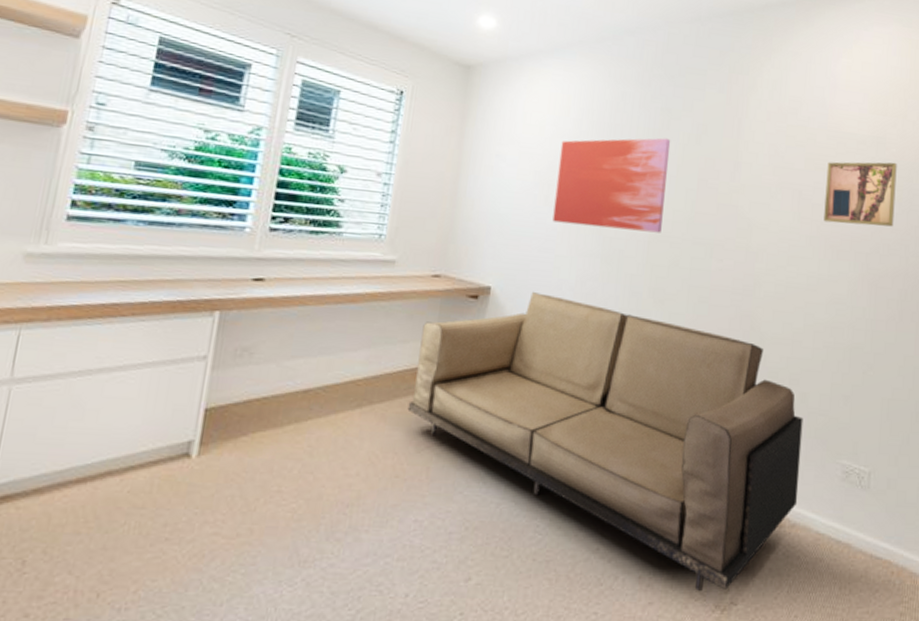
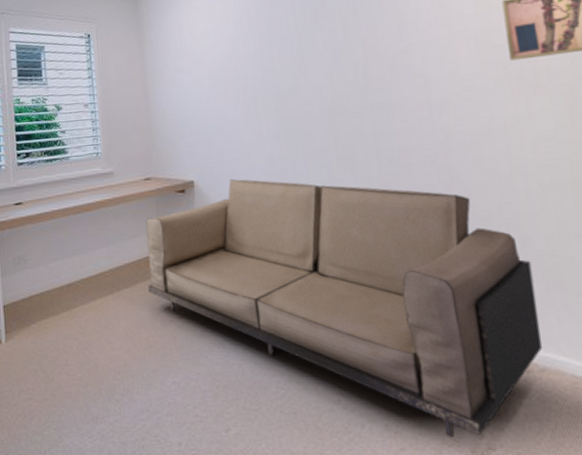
wall art: present [552,138,671,233] -> none [227,17,338,116]

